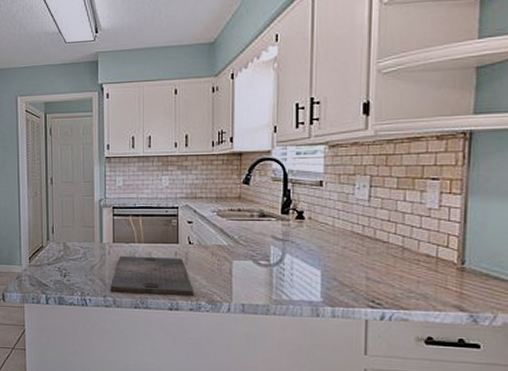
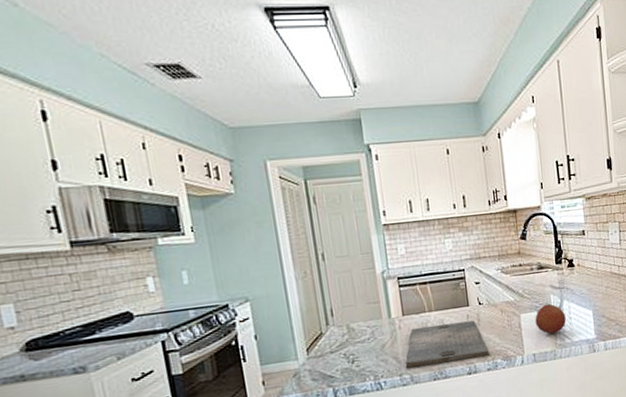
fruit: none [249,254,286,288] -> present [535,303,566,334]

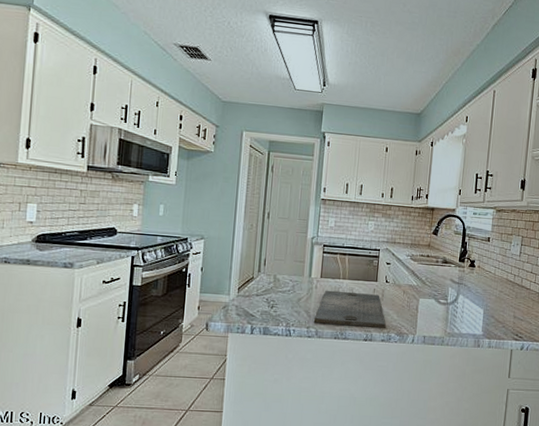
fruit: present [535,303,566,334] -> none [431,294,459,323]

